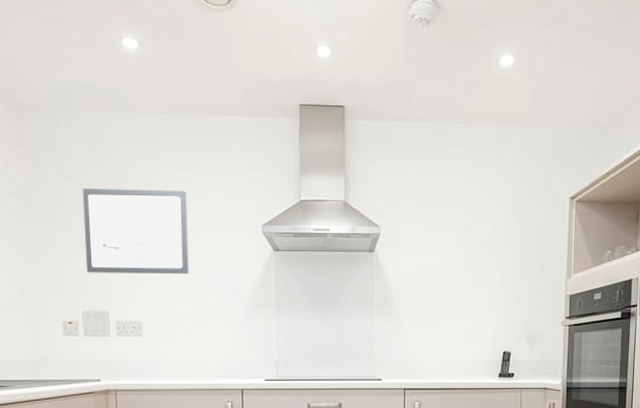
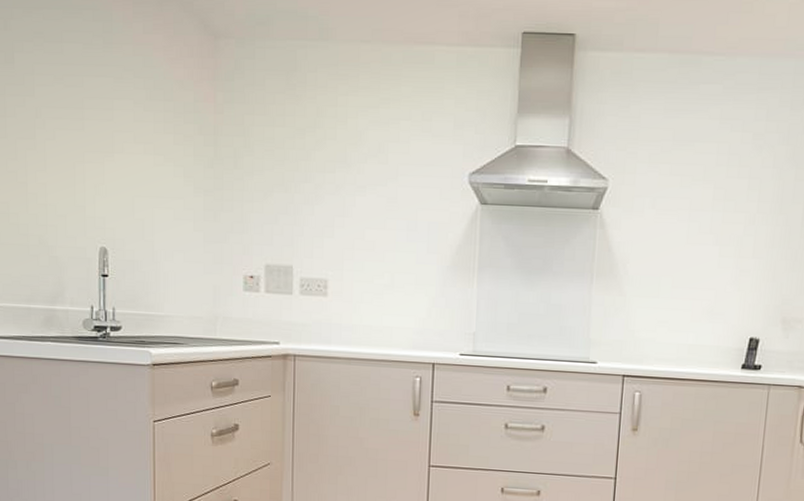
wall art: present [82,189,189,274] -> none [272,127,387,227]

